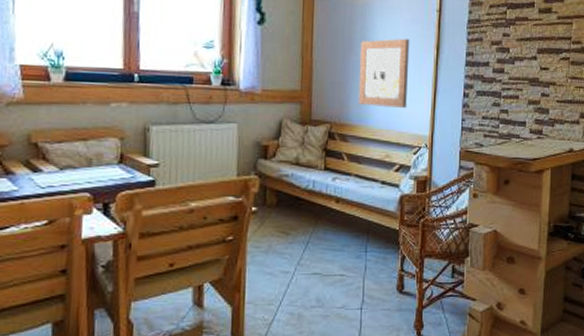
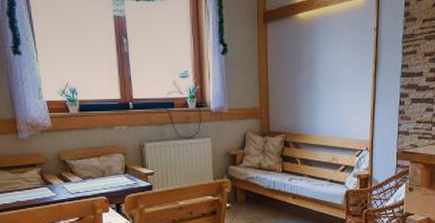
wall art: present [358,38,410,108] -> none [307,56,351,118]

